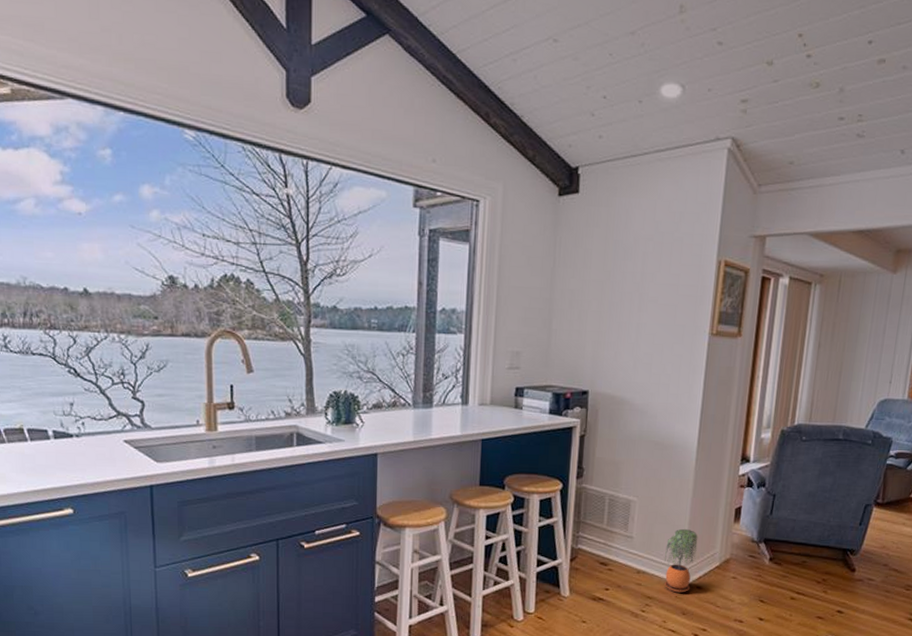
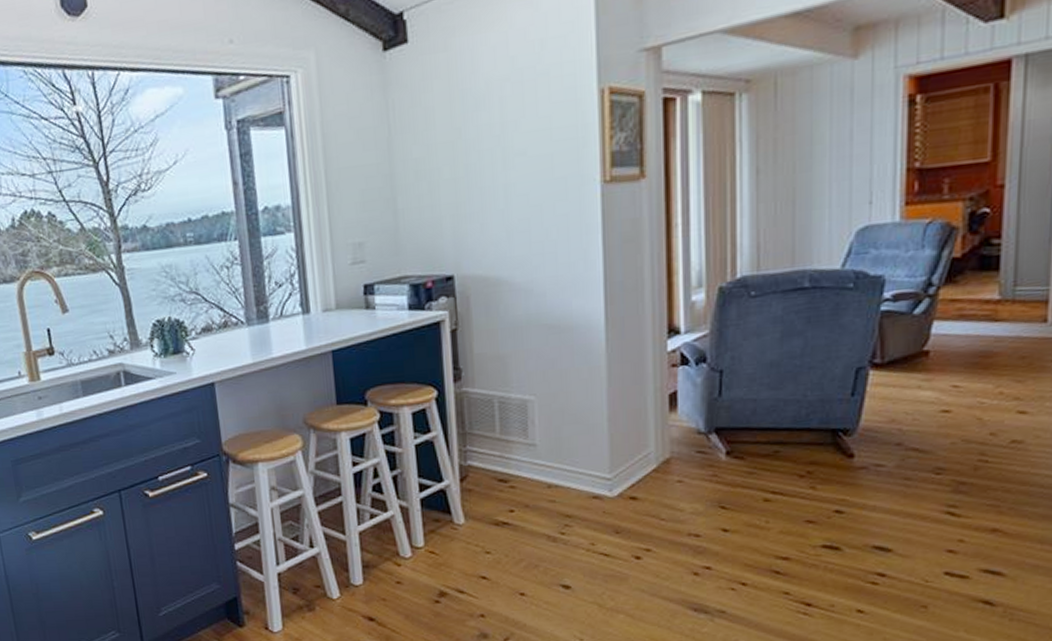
potted plant: present [663,528,698,593] -> none [581,426,624,507]

